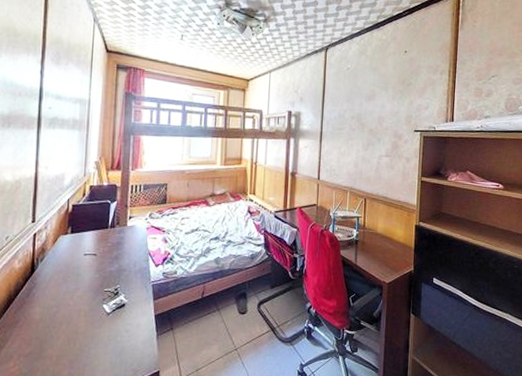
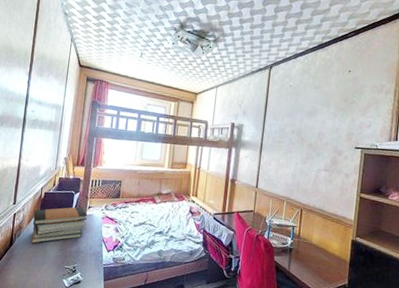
book stack: none [59,218,129,267] -> present [31,206,88,244]

